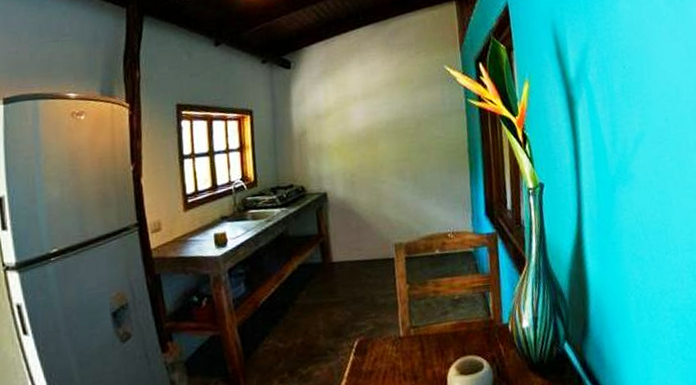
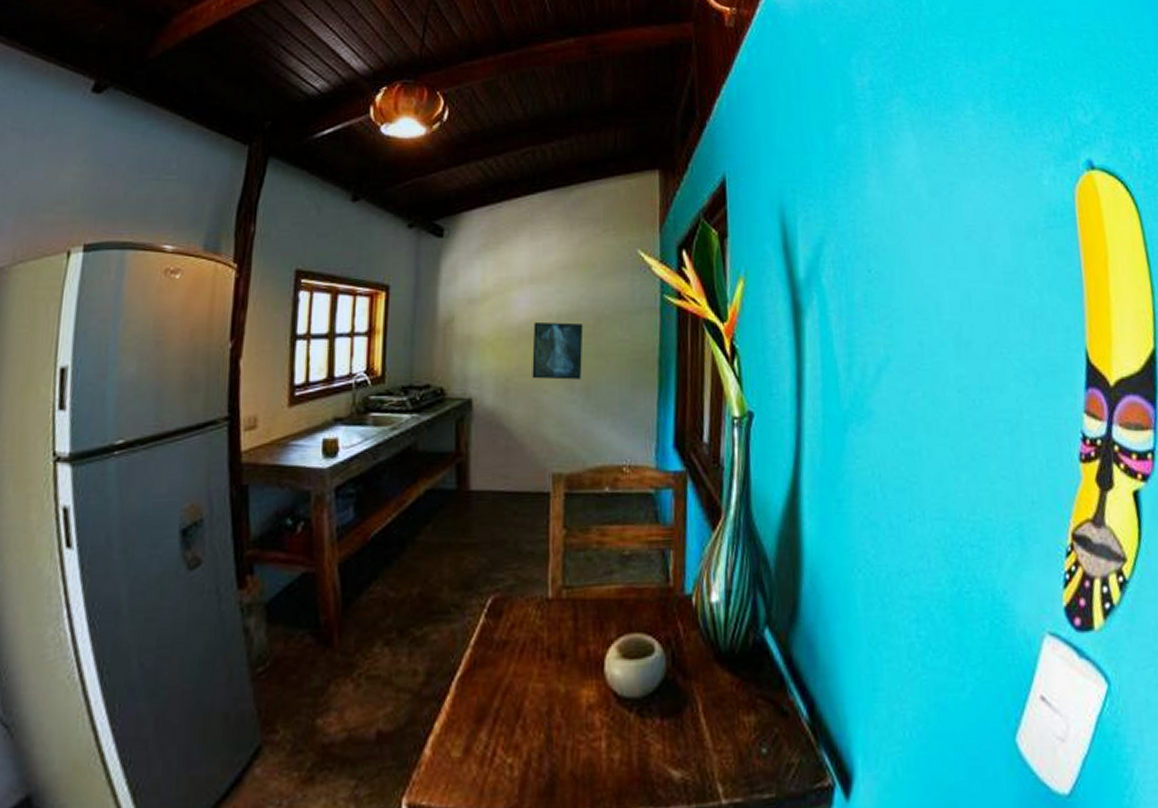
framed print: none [369,127,410,173] -> present [532,321,584,380]

